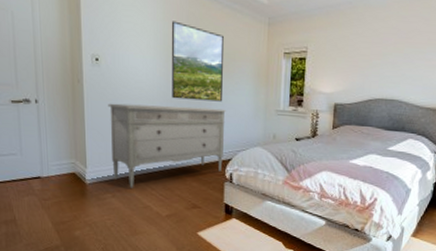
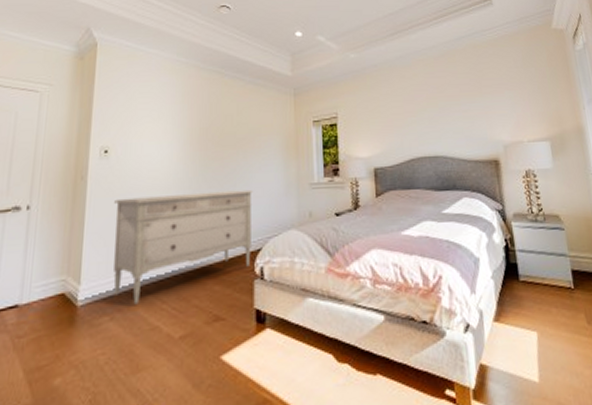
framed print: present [172,21,224,102] -> none [190,102,248,185]

